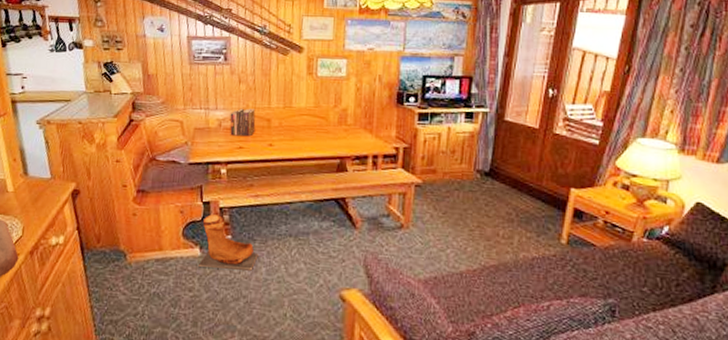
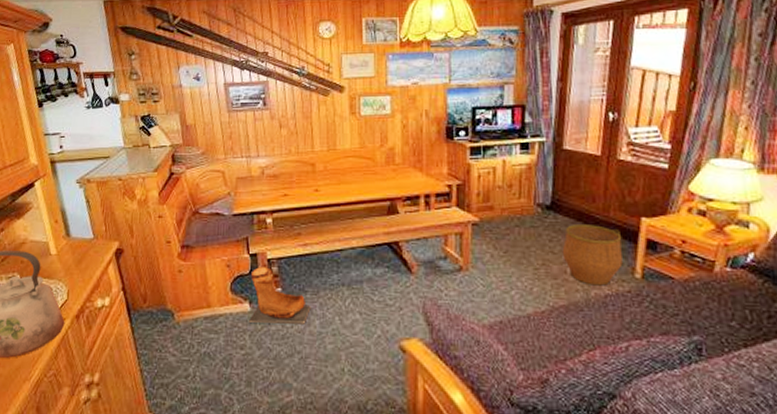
books: present [229,108,256,137] -> none [272,154,300,183]
basket: none [496,191,552,249] -> present [562,225,623,286]

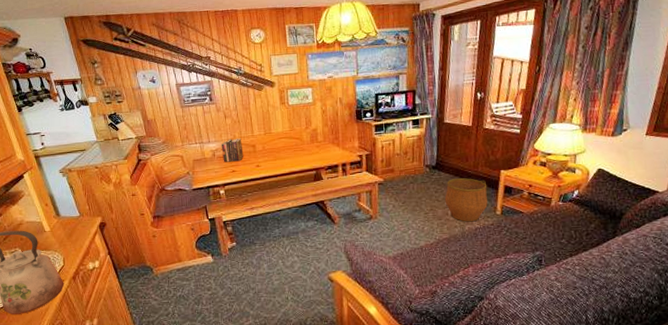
boot: present [249,267,311,324] -> none [211,228,260,271]
books: none [272,154,300,183] -> present [221,138,244,162]

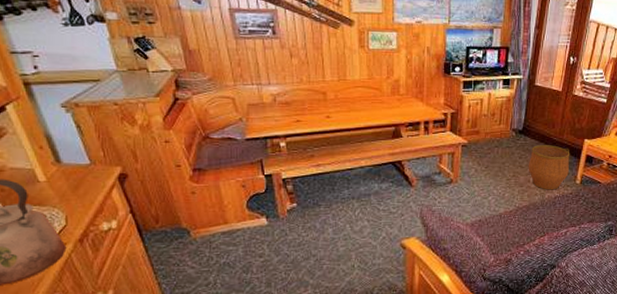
books: present [221,138,244,162] -> none [284,82,312,110]

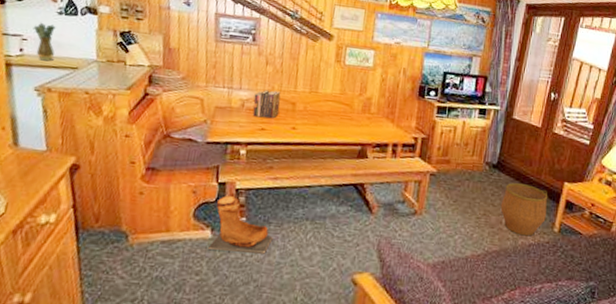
vase: none [41,36,73,76] -> present [33,22,56,62]
boot: none [266,186,324,235] -> present [208,196,273,254]
books: none [284,82,312,110] -> present [252,89,281,119]

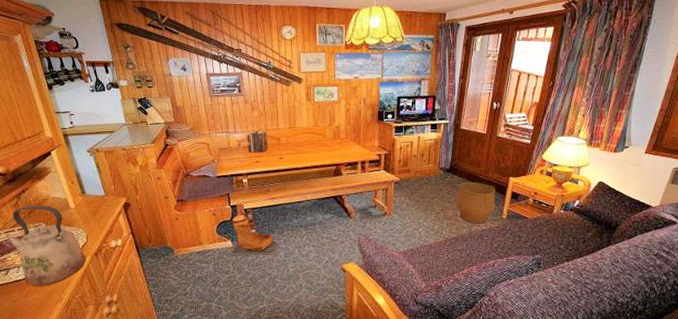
vase: present [33,22,56,62] -> none [76,99,96,129]

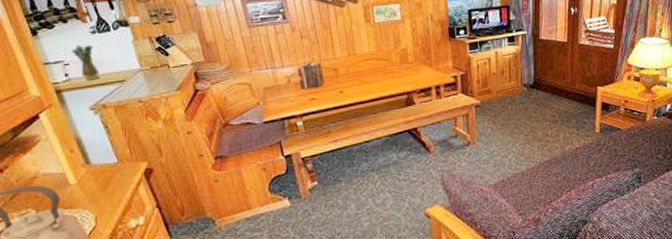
vase: none [76,99,96,129] -> present [71,44,100,81]
boot: present [231,215,278,256] -> none [287,165,346,217]
basket: present [455,182,496,224] -> none [543,96,587,143]

